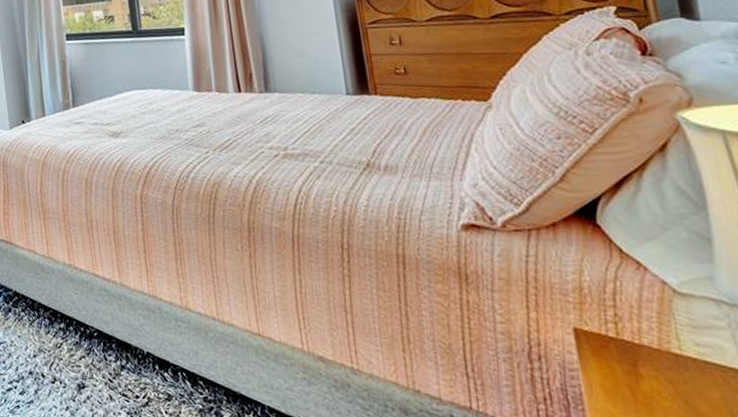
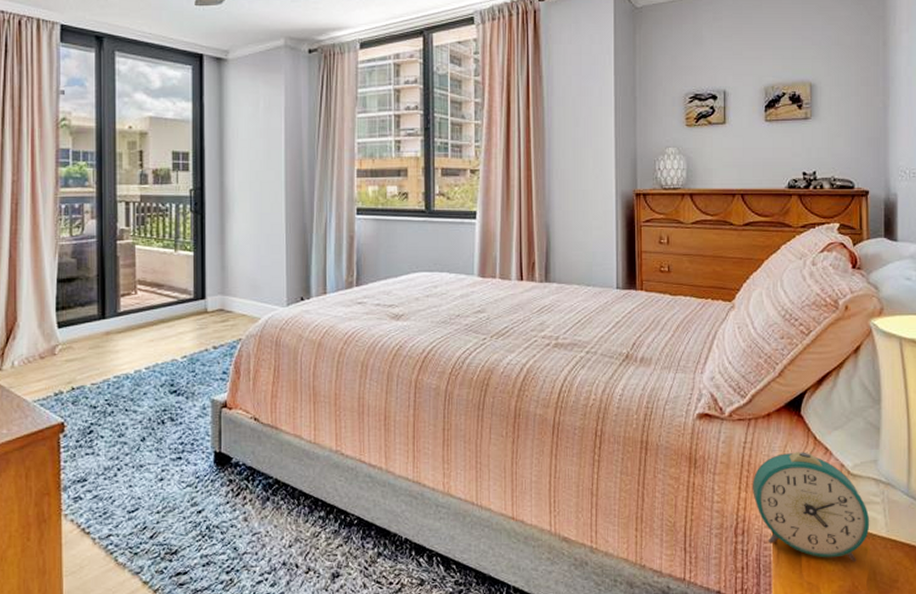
alarm clock: none [543,266,716,398] -> present [753,452,870,562]

